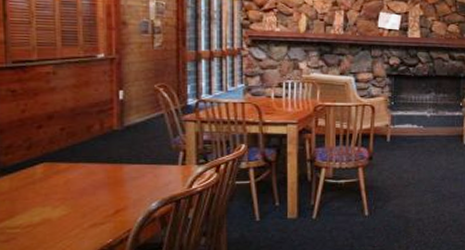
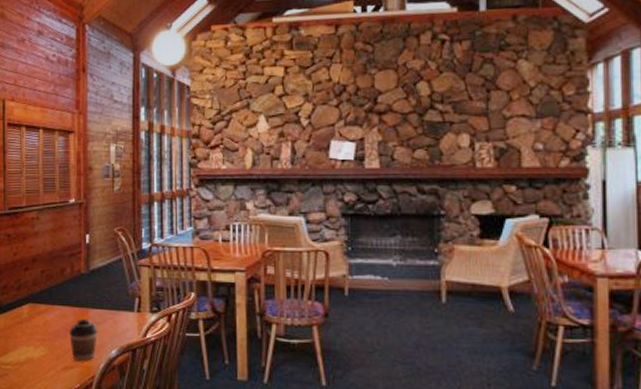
coffee cup: none [99,174,134,216] -> present [69,318,97,361]

